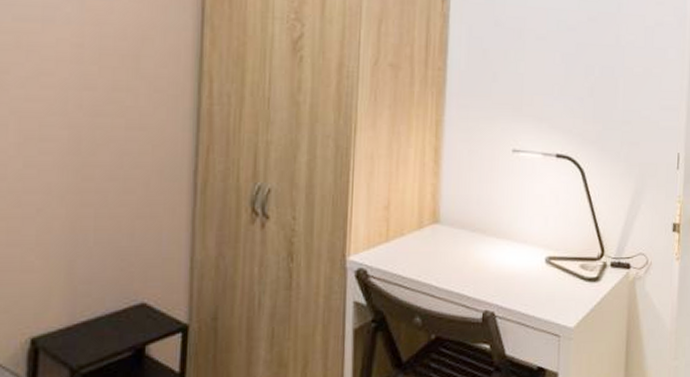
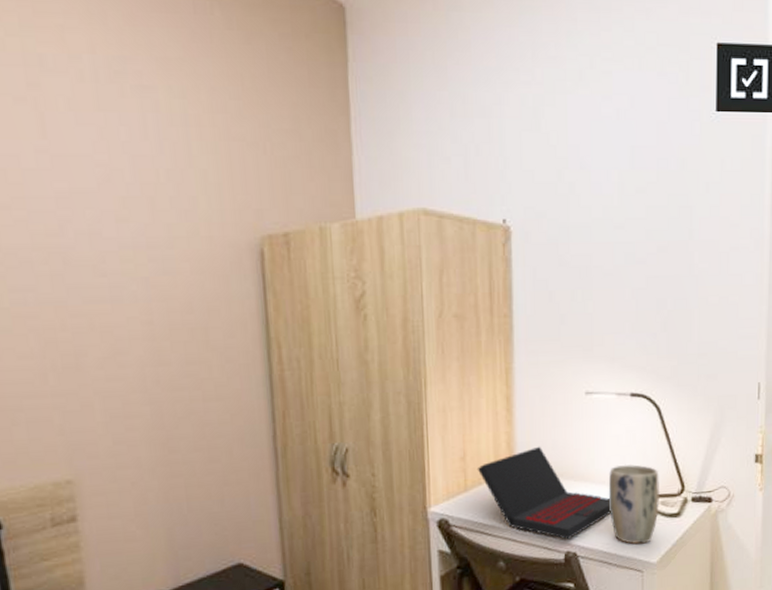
laptop: none [400,200,532,298] -> present [477,446,611,540]
plant pot: none [529,224,581,308] -> present [608,464,660,545]

